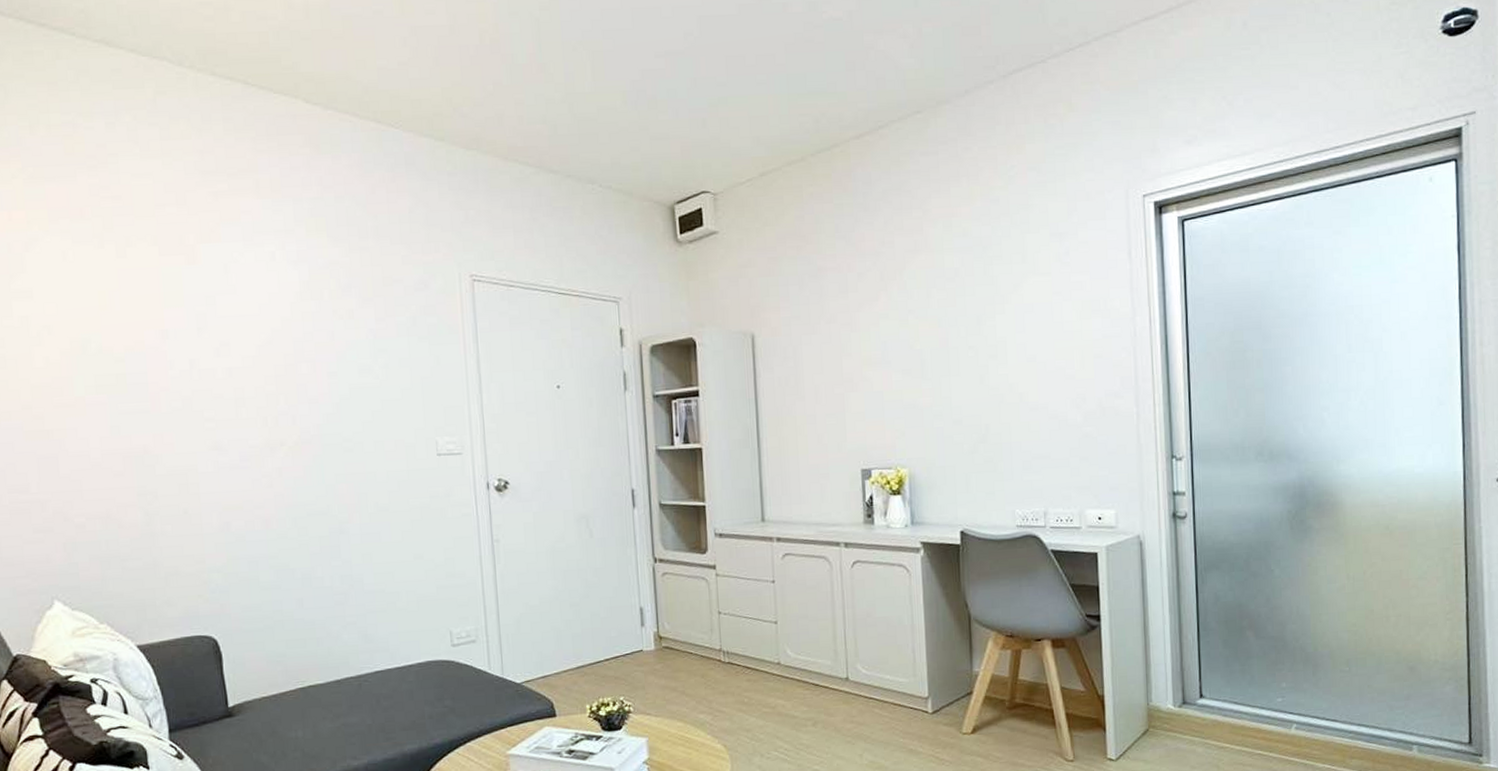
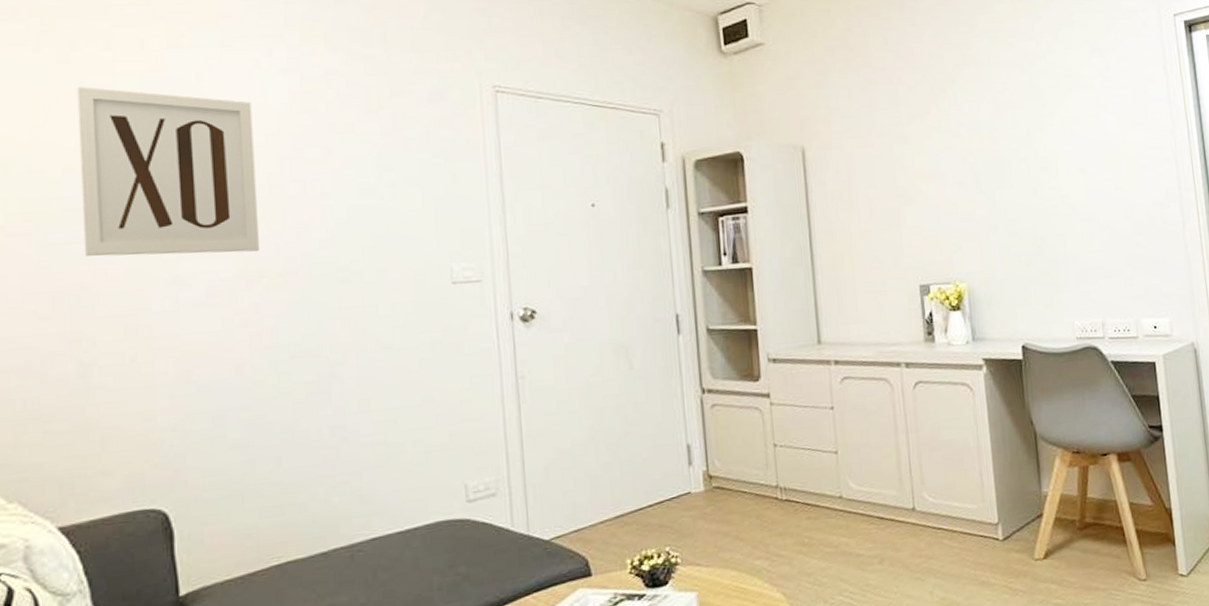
wall art: none [133,277,280,424] -> present [77,86,259,257]

